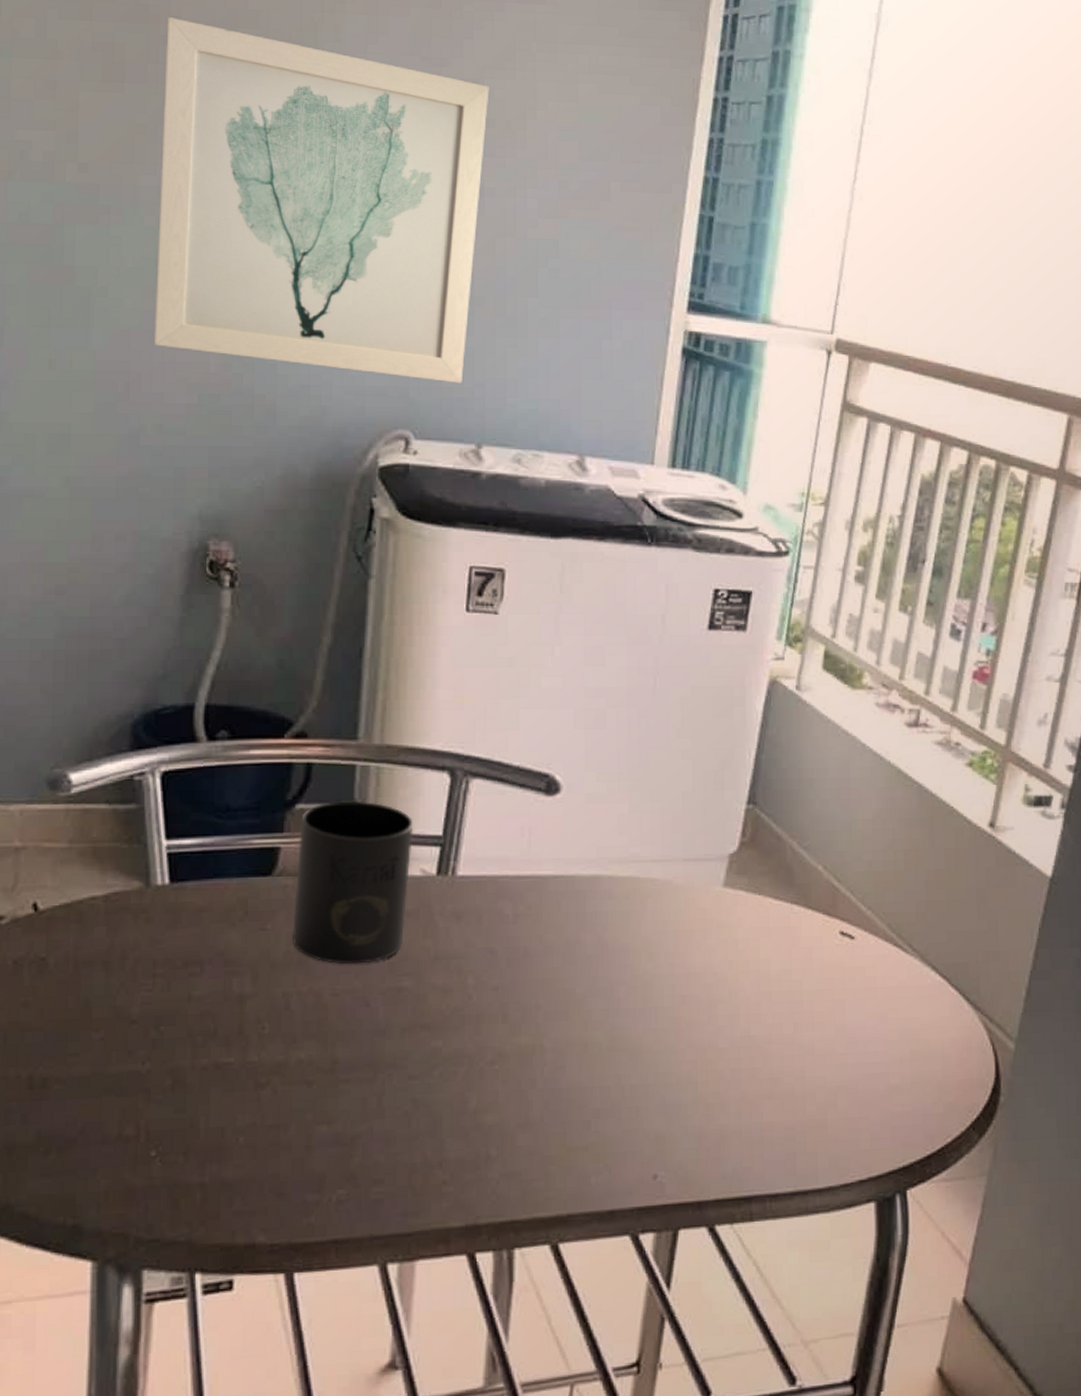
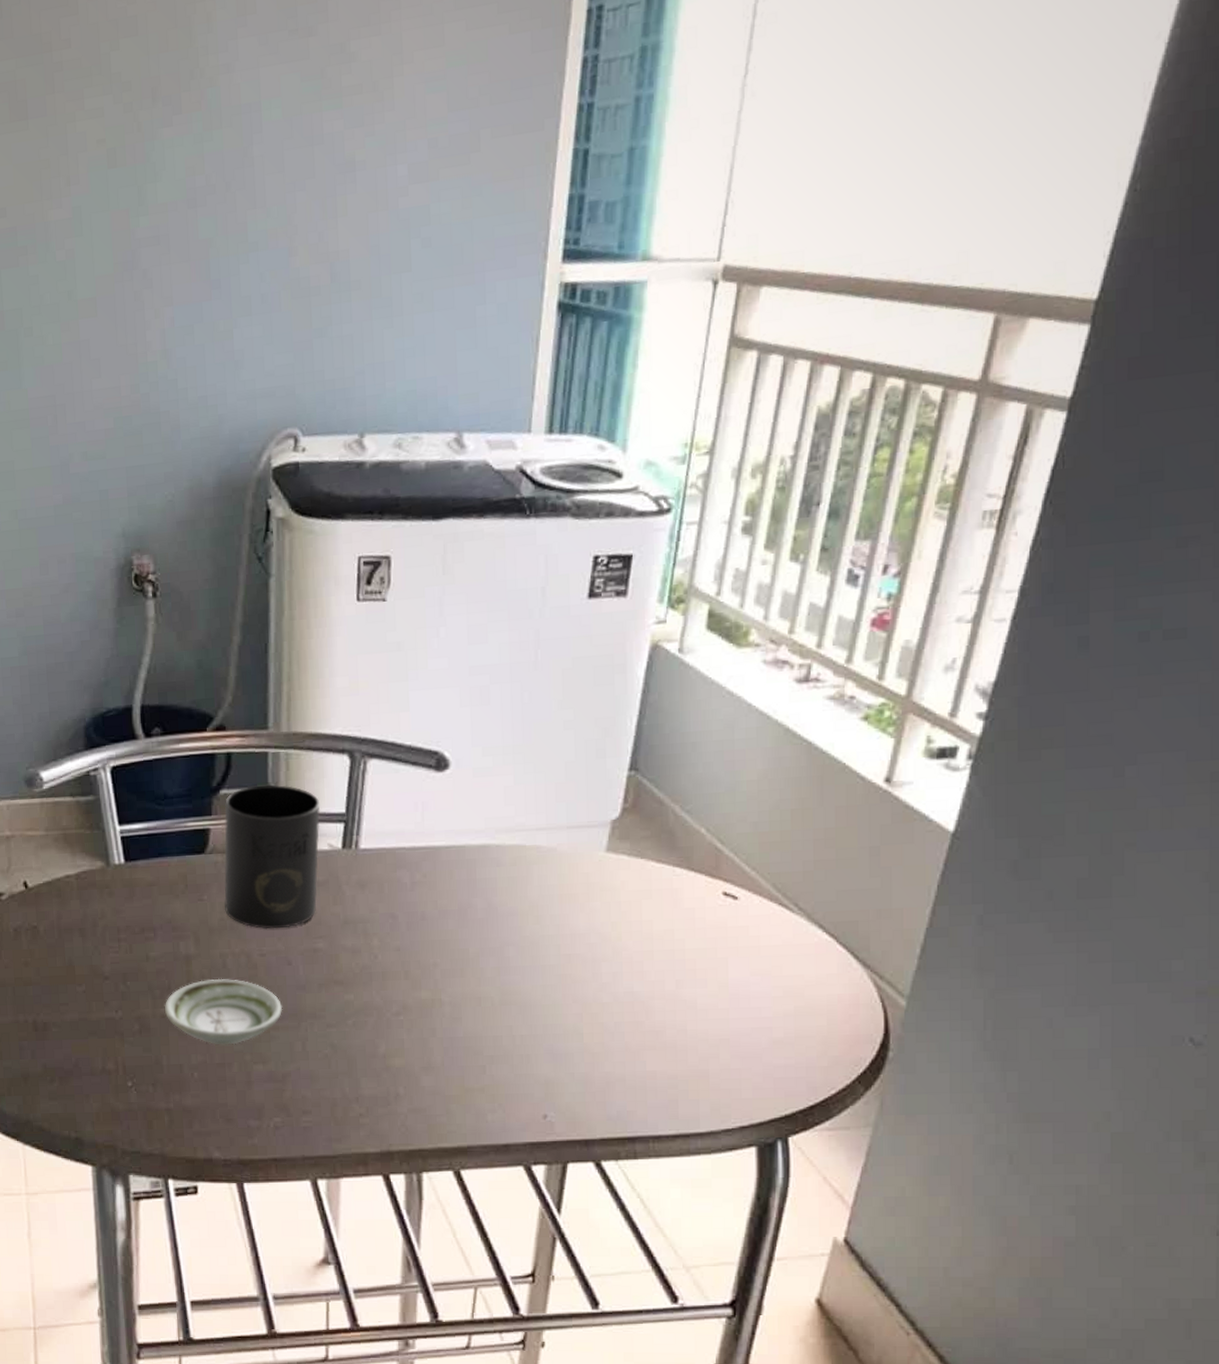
wall art: present [153,16,489,383] -> none [58,41,356,377]
saucer: none [206,1022,356,1103] -> present [164,978,283,1045]

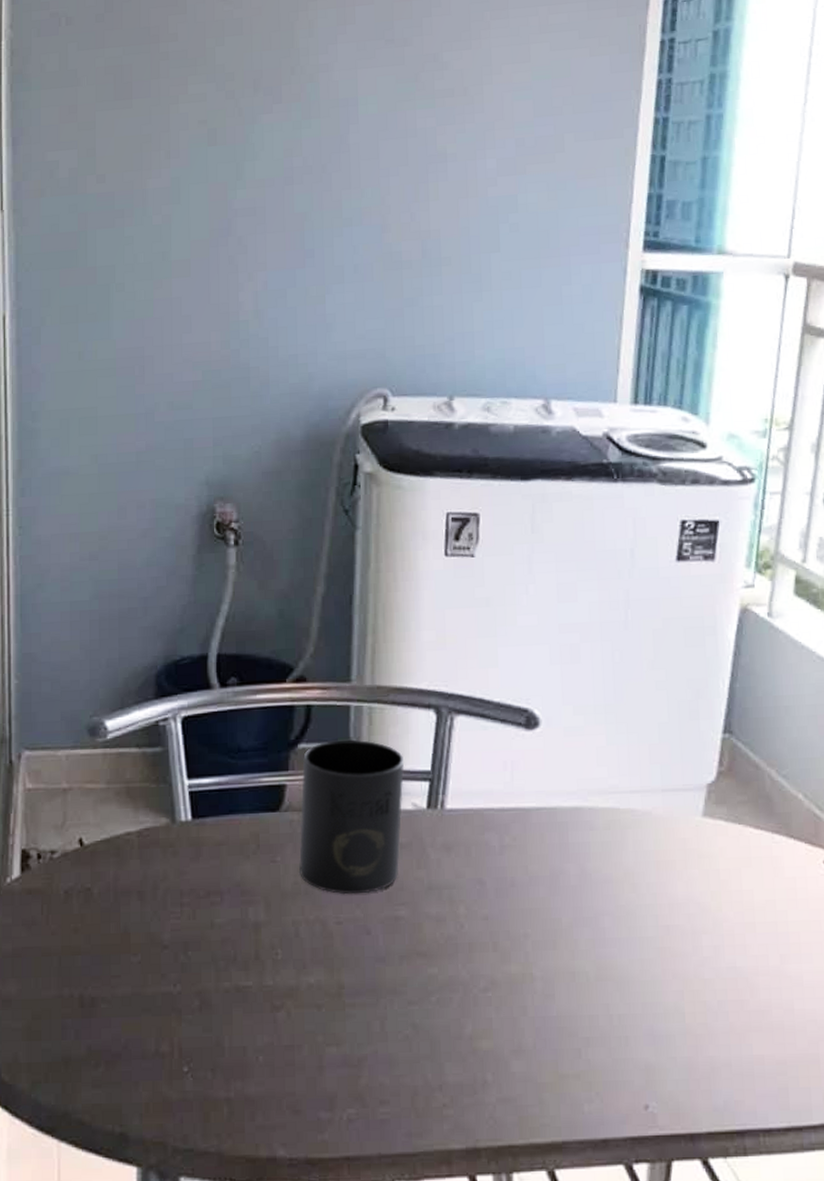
saucer: present [164,978,283,1045] -> none [228,948,360,1025]

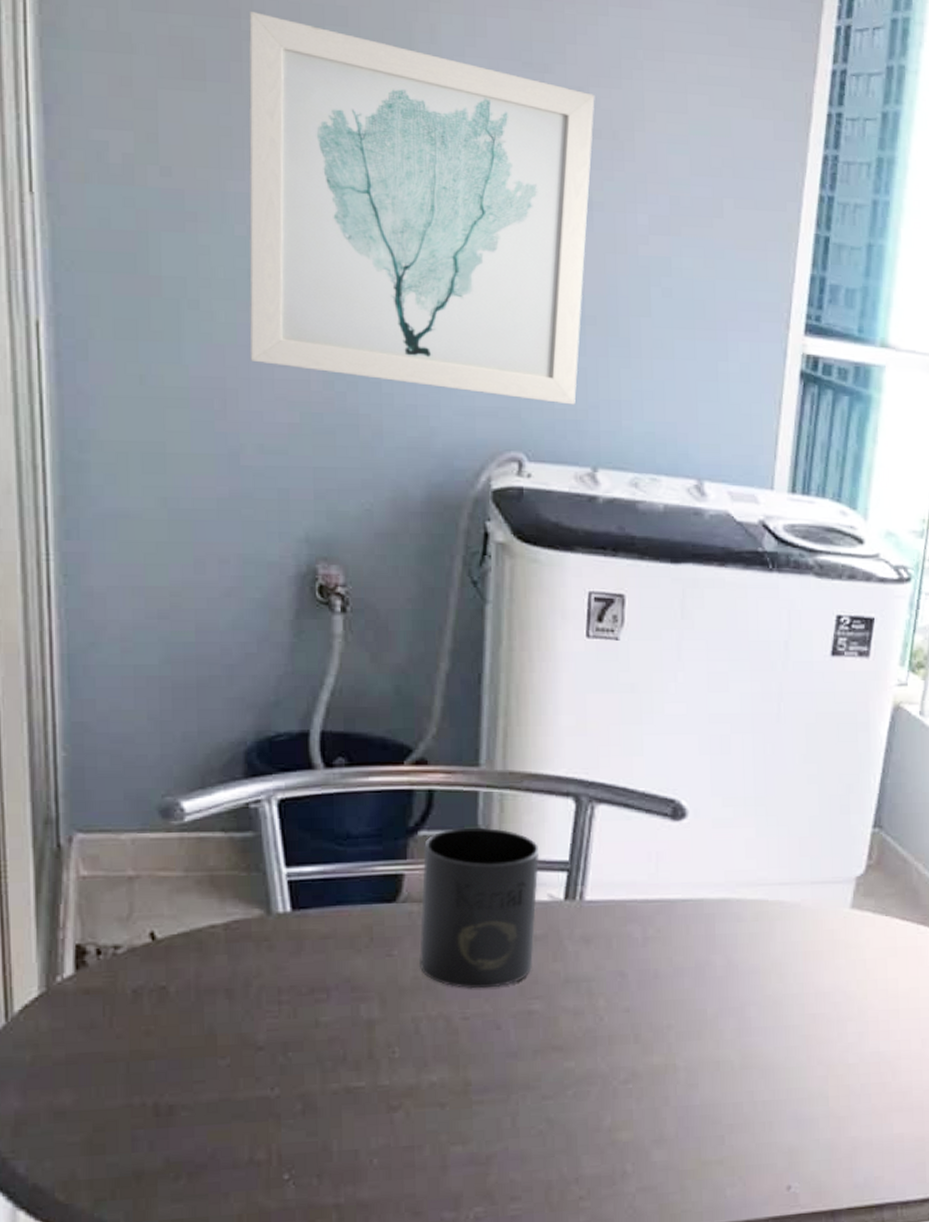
wall art: none [163,35,448,341] -> present [249,11,595,405]

